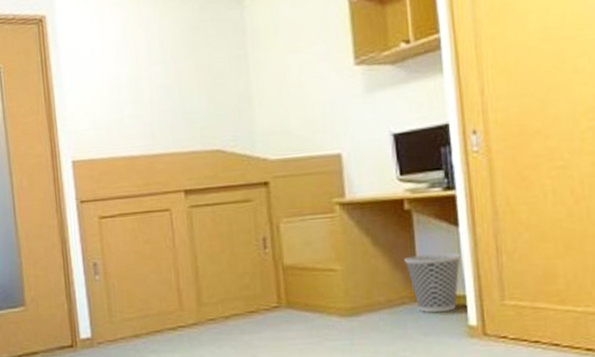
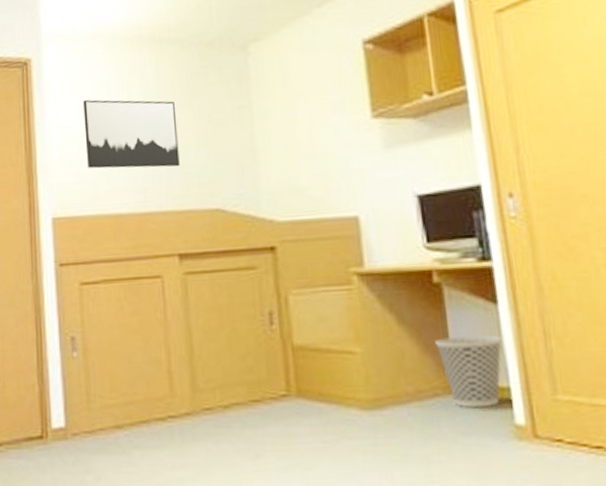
wall art: none [95,53,184,116] -> present [83,99,180,169]

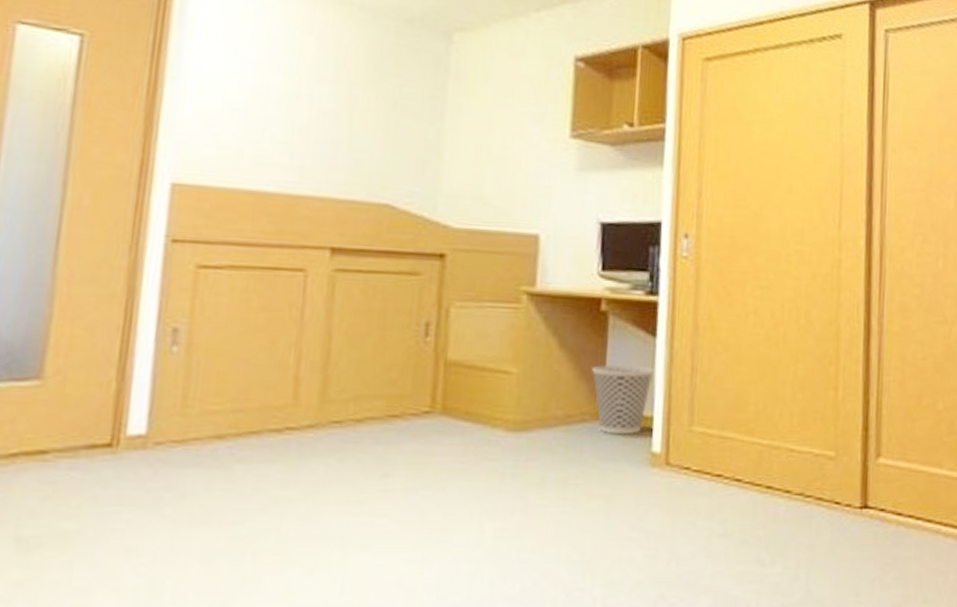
wall art: present [83,99,180,169] -> none [231,50,356,150]

